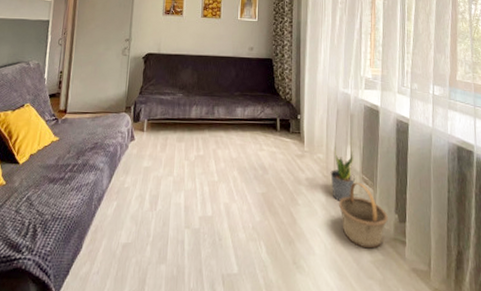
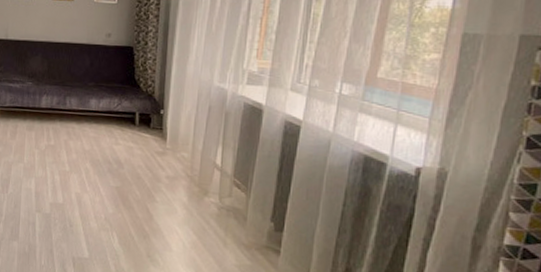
potted plant: present [330,145,356,201] -> none [195,144,226,203]
basket: present [338,182,388,249] -> none [202,185,261,253]

